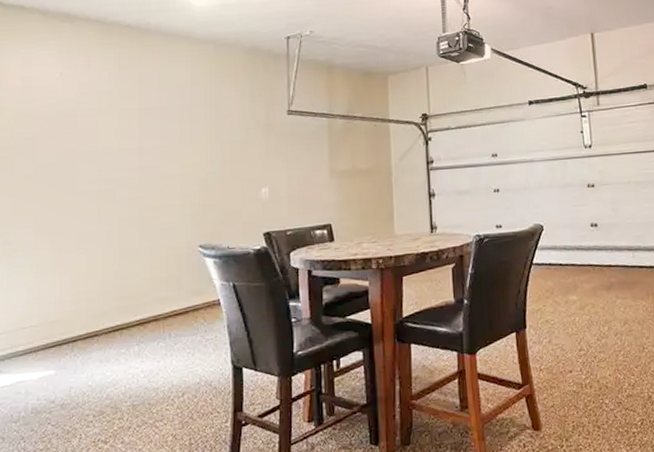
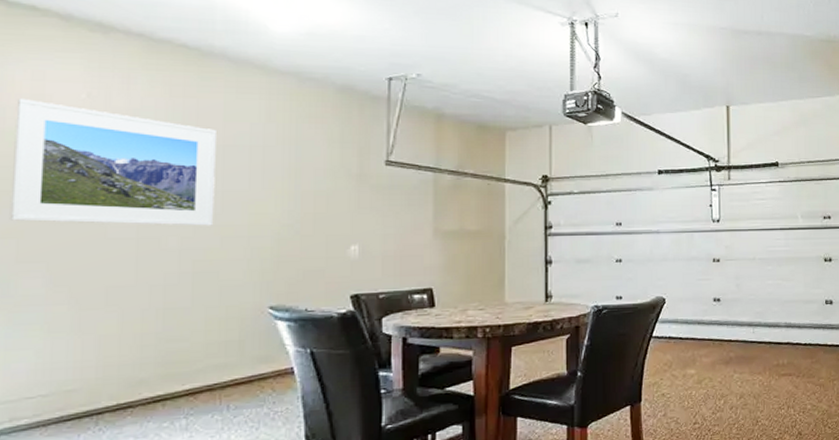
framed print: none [8,80,154,181] -> present [9,97,216,226]

